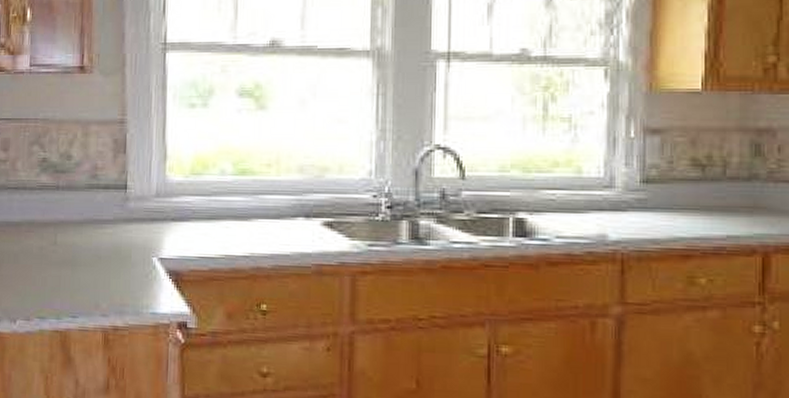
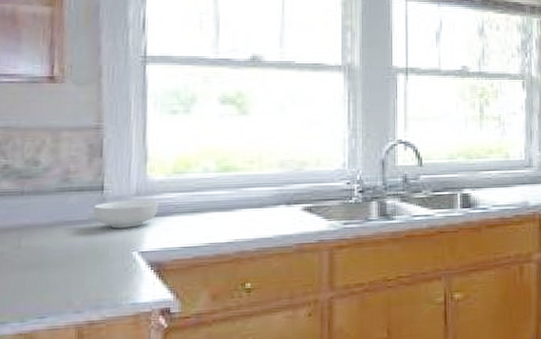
cereal bowl: none [117,201,177,231] -> present [93,199,159,228]

